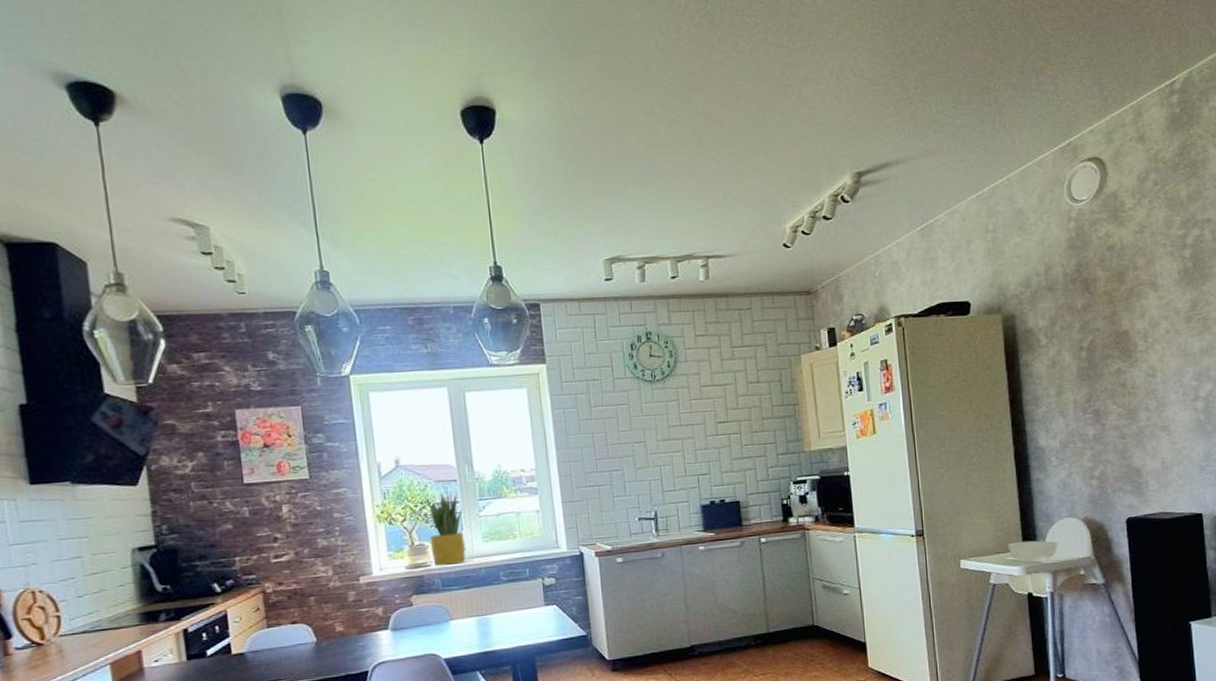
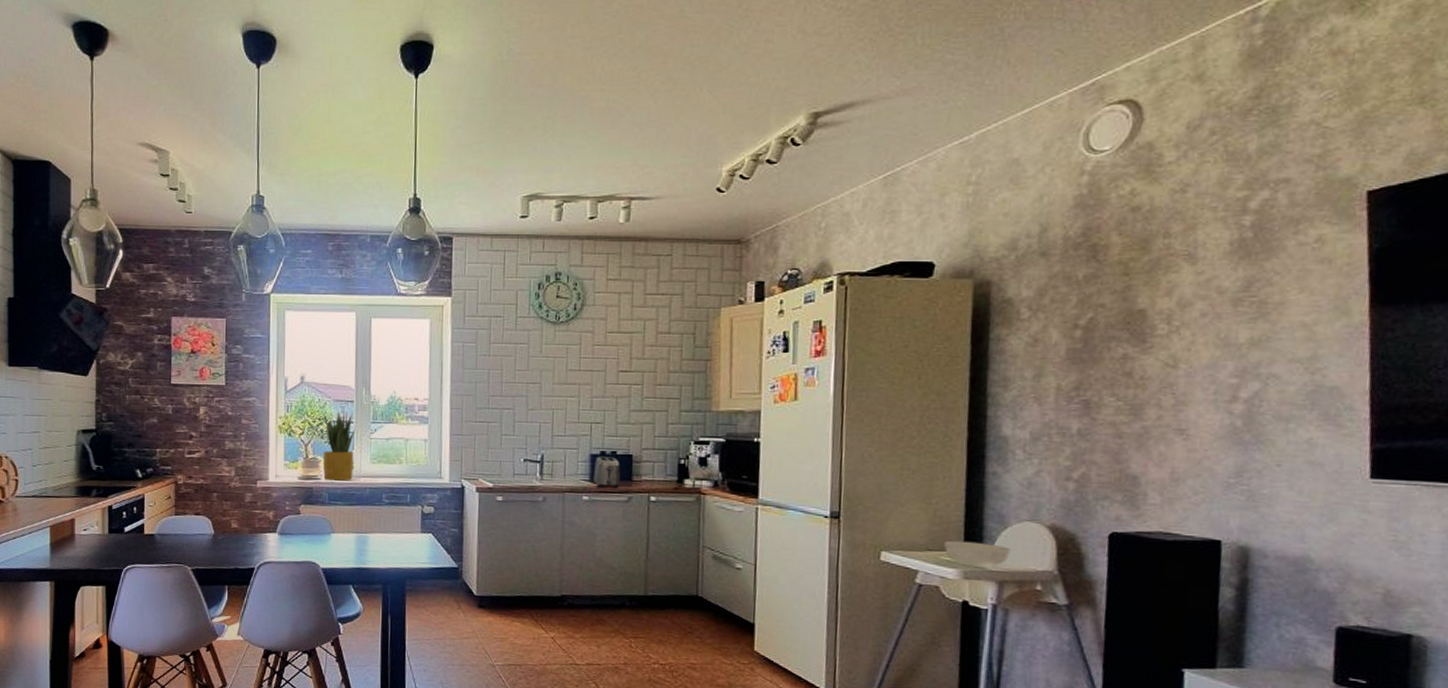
toaster: none [706,505,732,536] -> present [594,456,621,488]

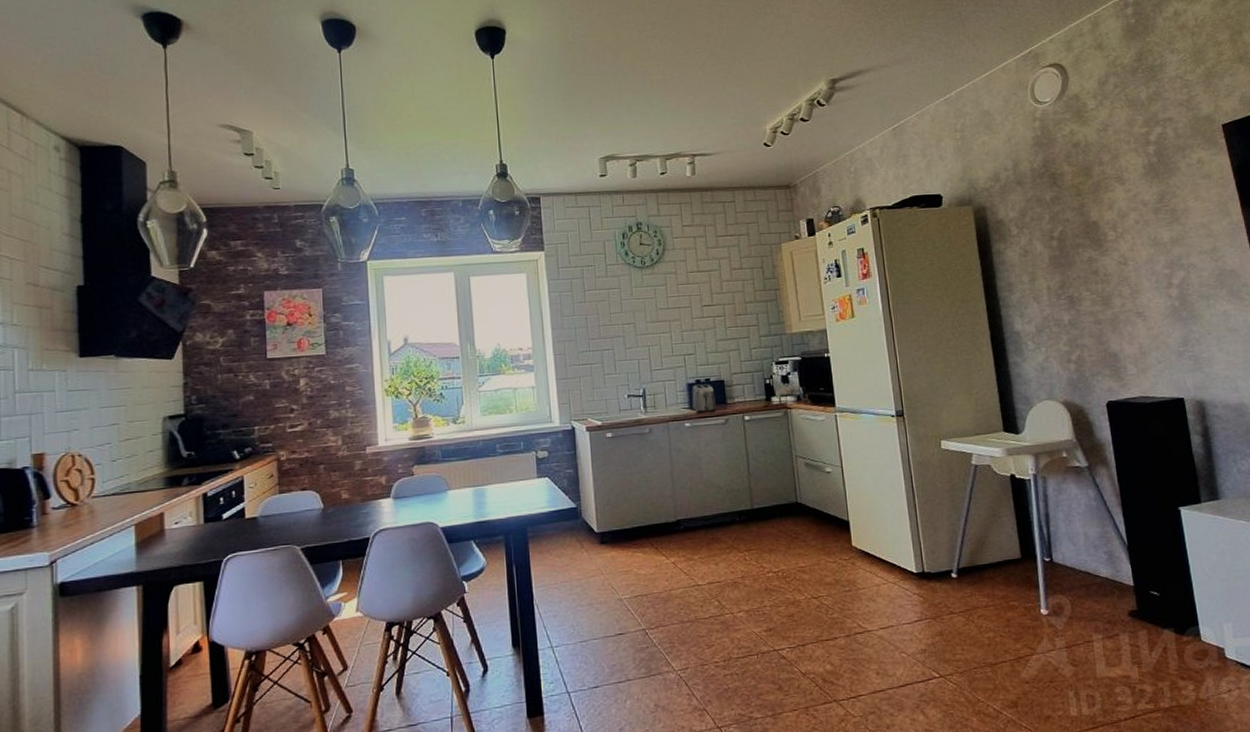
planter: present [322,411,356,481] -> none [429,368,465,438]
bowl: present [943,540,1011,569] -> none [988,422,1039,445]

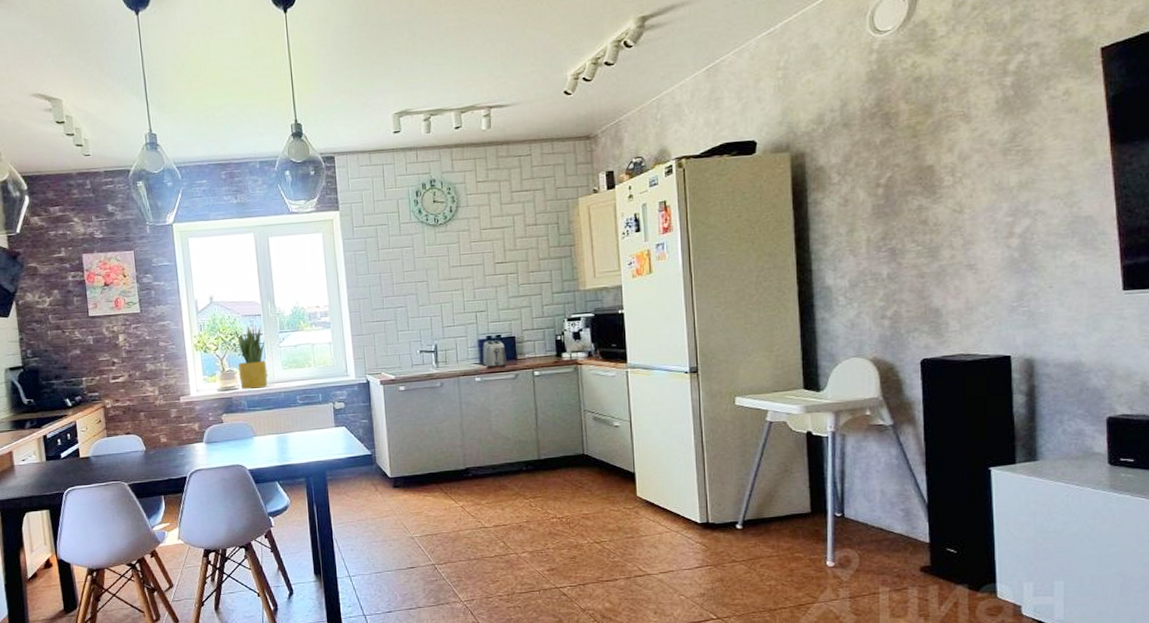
planter: none [429,368,465,438] -> present [233,325,268,389]

